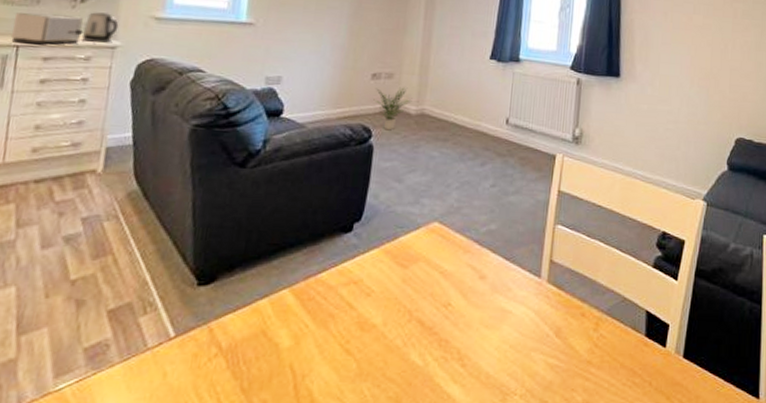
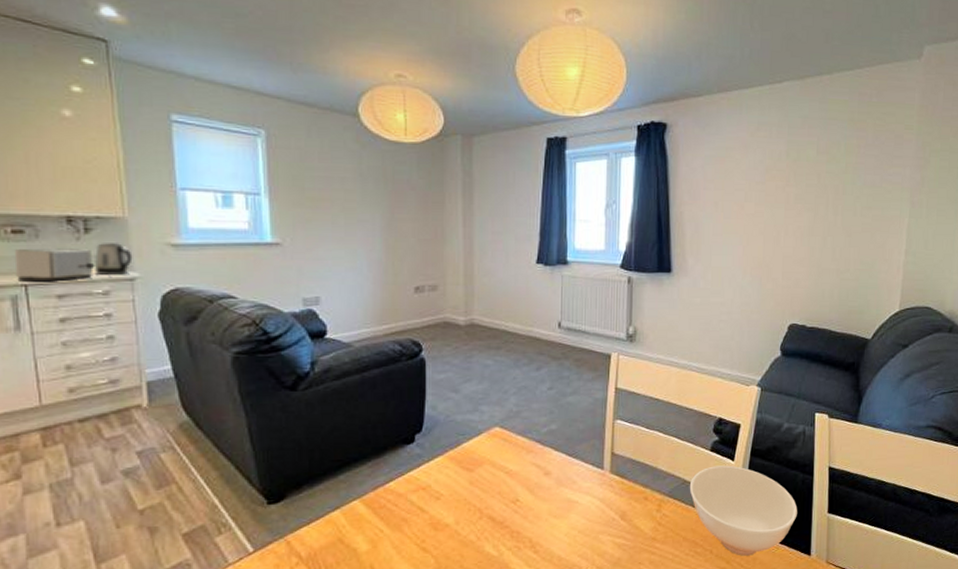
potted plant: present [373,87,412,131] -> none [419,299,460,343]
bowl: none [629,284,745,392] -> present [689,465,798,556]

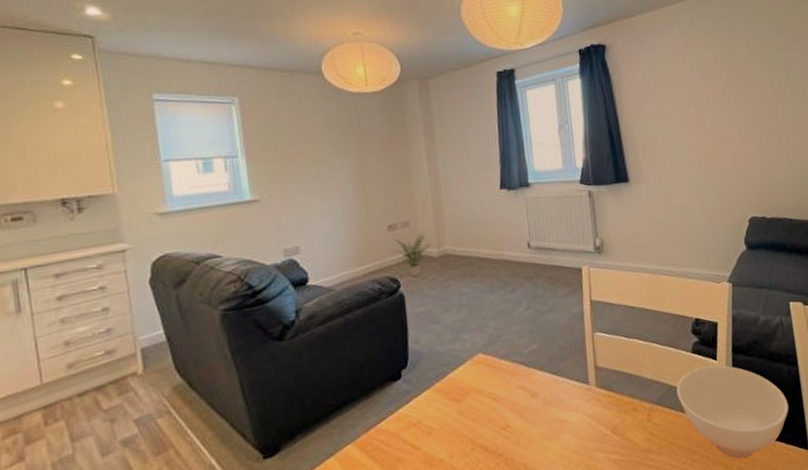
toaster: present [14,247,95,282] -> none [14,227,89,266]
kettle: present [95,243,133,275] -> none [88,218,123,251]
potted plant: none [419,299,460,343] -> present [394,233,433,278]

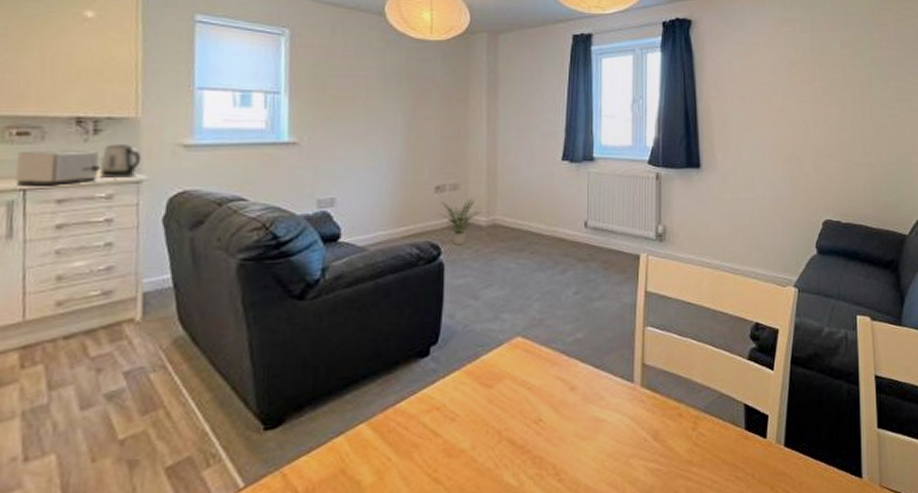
toaster: none [14,227,89,266] -> present [15,149,101,186]
kettle: none [88,218,123,251] -> present [100,144,142,178]
bowl: present [676,365,789,459] -> none [726,375,845,481]

